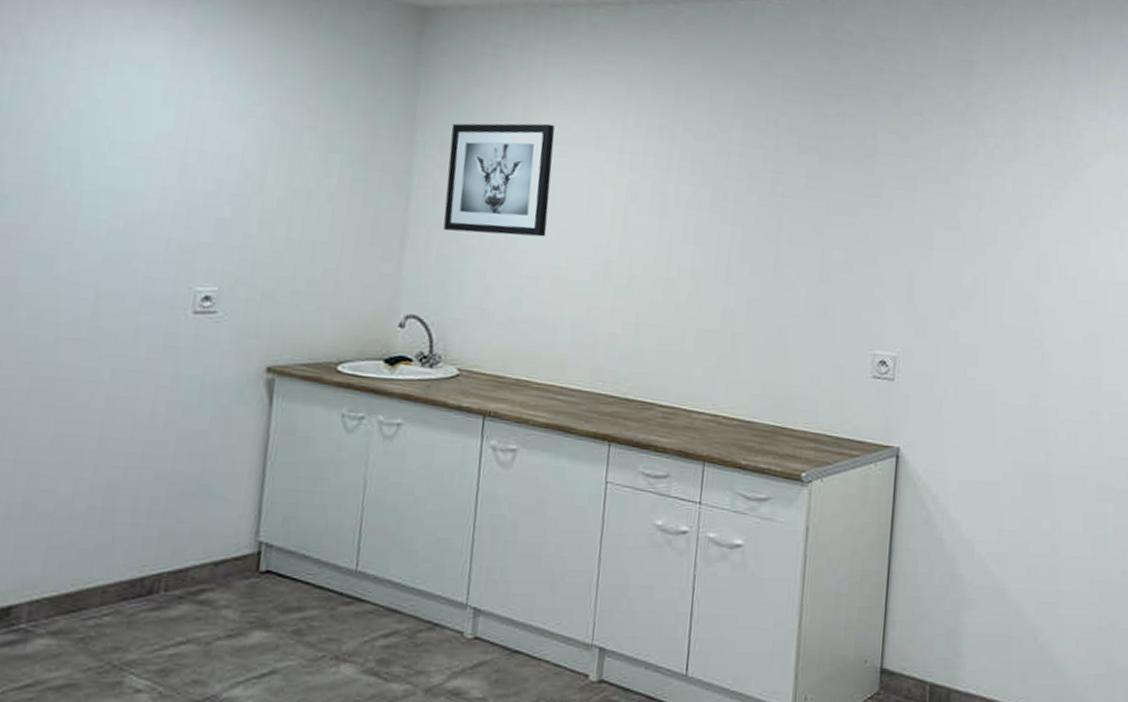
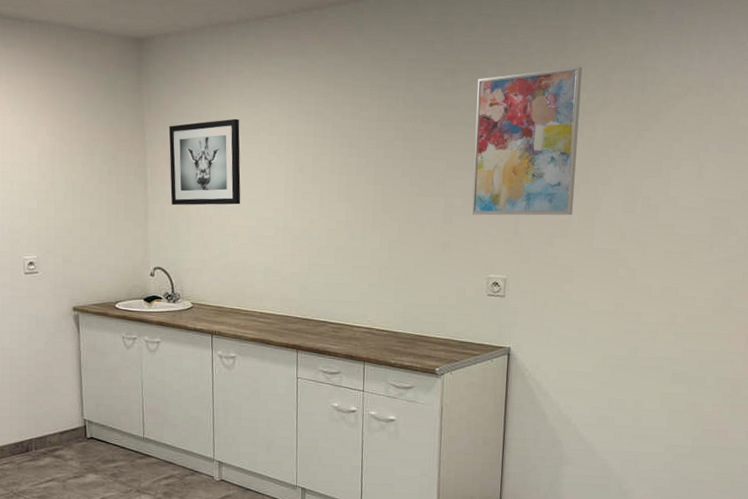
wall art: none [855,107,990,283] -> present [471,66,583,216]

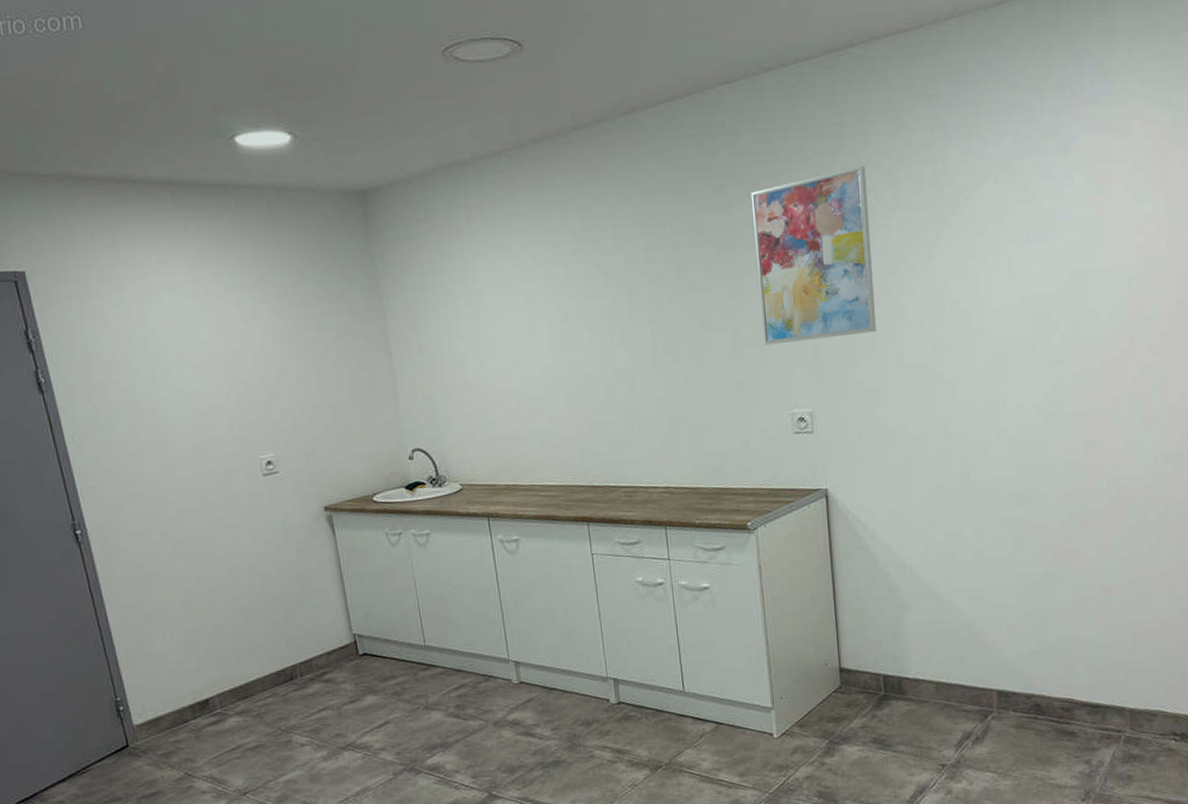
wall art: present [168,118,241,206] -> none [408,269,502,377]

